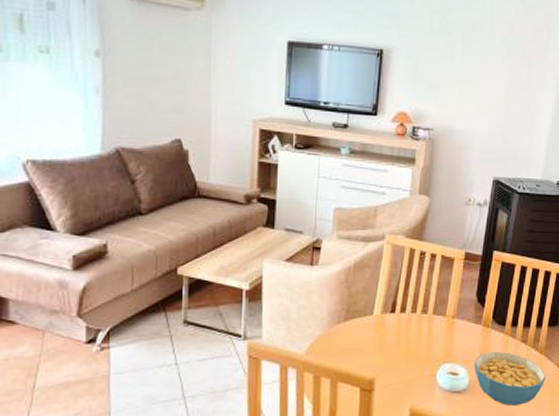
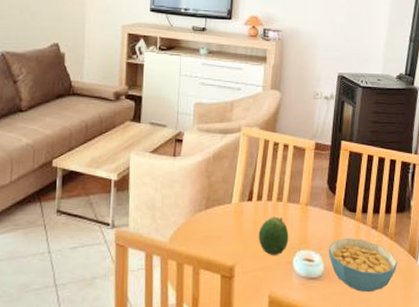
fruit: none [400,329,433,368] -> present [258,216,289,255]

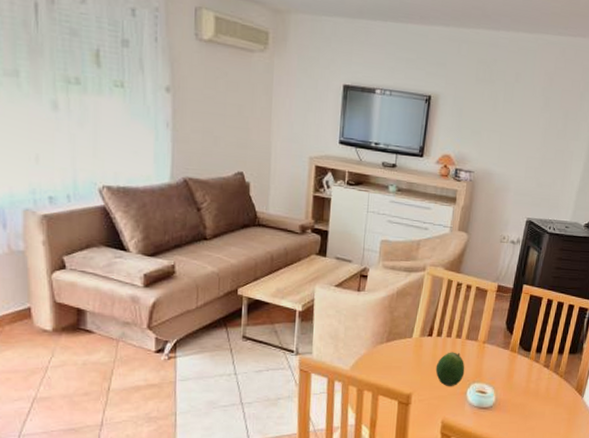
cereal bowl: present [328,237,398,293] -> none [500,374,565,423]

